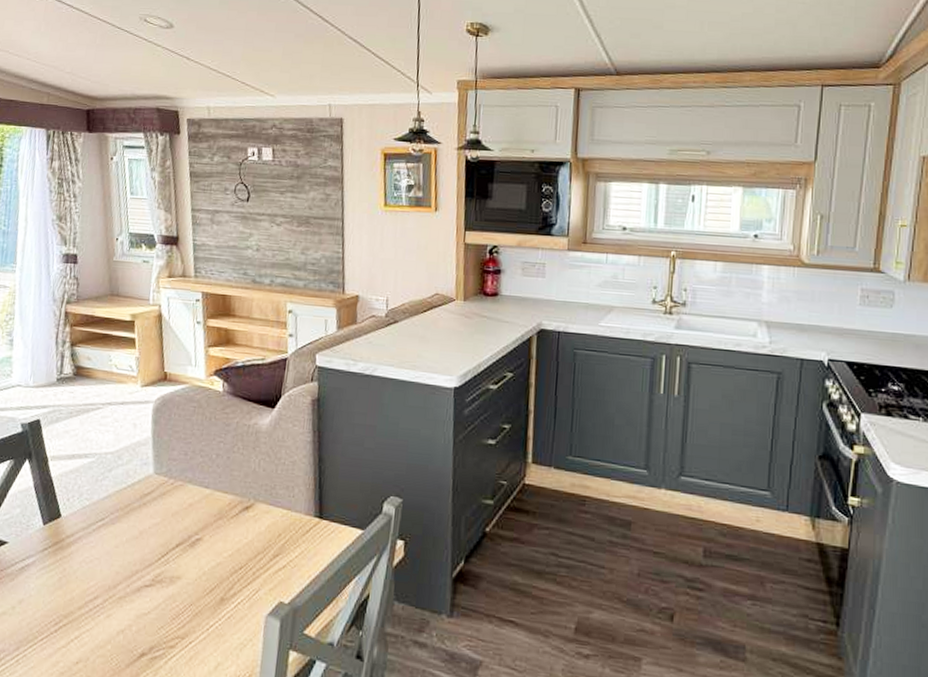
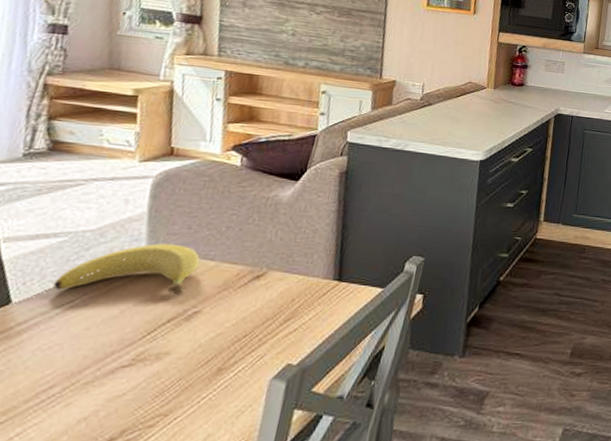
banana: none [88,468,198,521] -> present [53,243,201,295]

